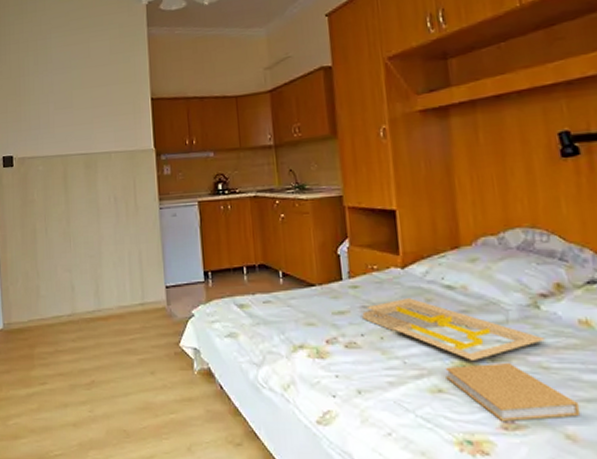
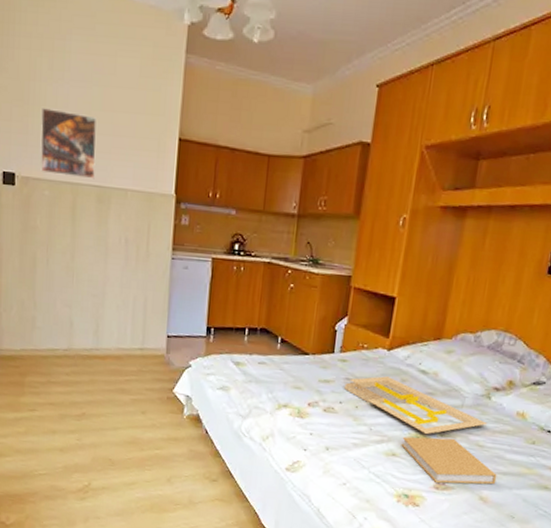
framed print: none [31,95,81,151] -> present [40,106,97,180]

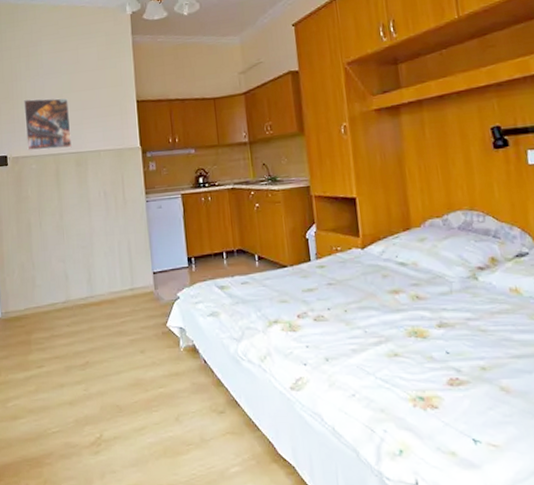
serving tray: present [344,376,488,434] -> none [328,275,484,327]
book: present [401,436,497,485] -> none [399,327,513,380]

